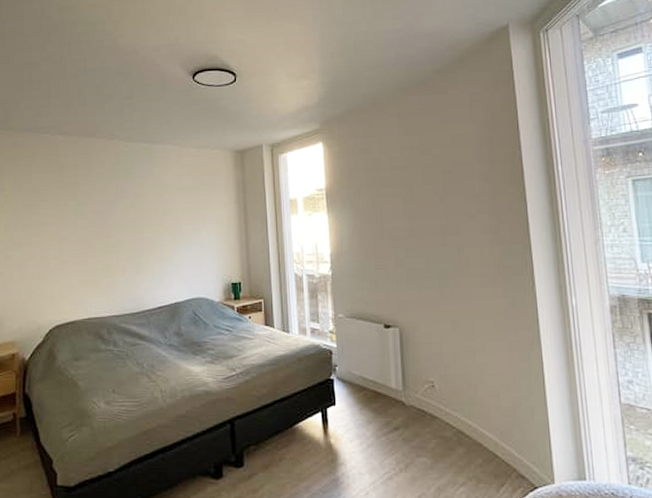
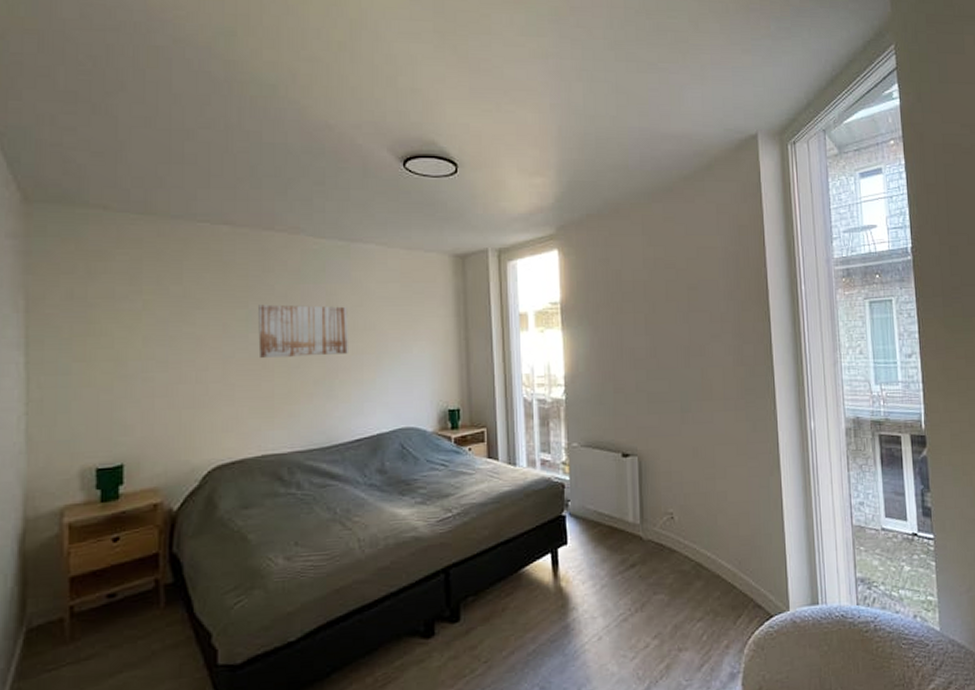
wall art: none [85,196,151,239] -> present [258,304,348,358]

